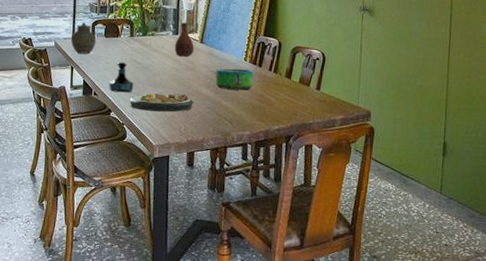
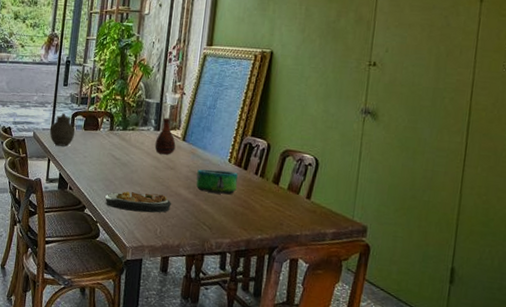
tequila bottle: present [109,62,134,93] -> none [85,156,111,189]

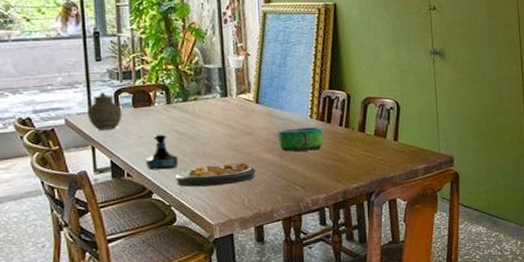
tequila bottle: none [85,156,111,189] -> present [146,134,179,170]
vase: present [154,118,176,156] -> none [224,82,249,122]

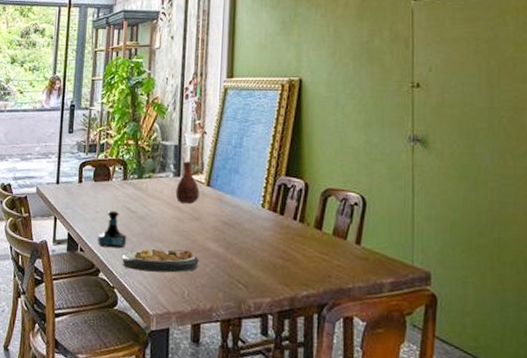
jar: present [86,92,123,130] -> none [54,164,84,202]
vase: none [224,82,249,122] -> present [175,161,200,205]
decorative bowl: present [278,127,324,152] -> none [226,217,275,245]

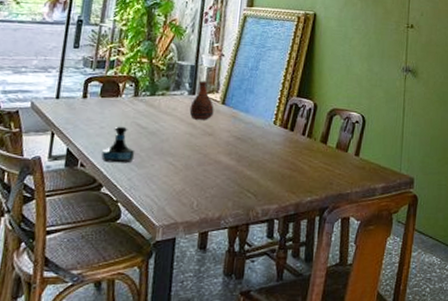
plate: present [122,249,199,273] -> none [128,162,210,185]

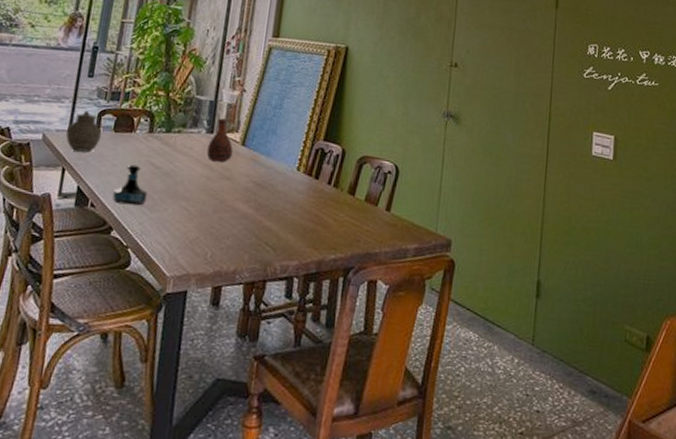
jar: none [53,79,89,117] -> present [65,110,102,153]

